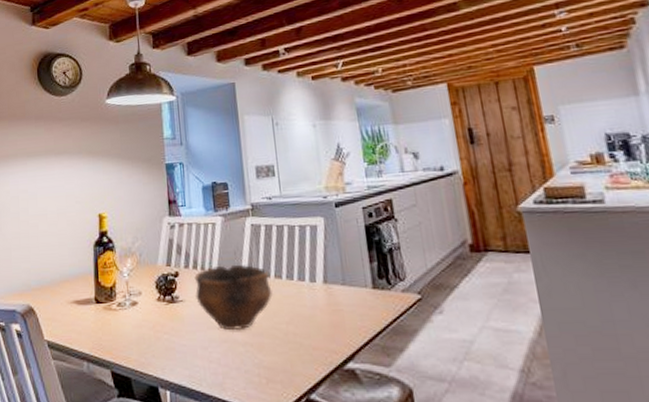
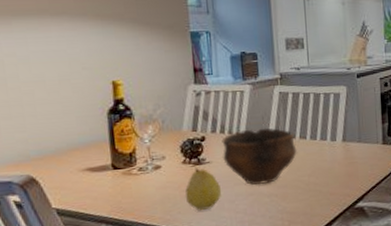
fruit: none [159,305,194,356] -> present [185,167,221,211]

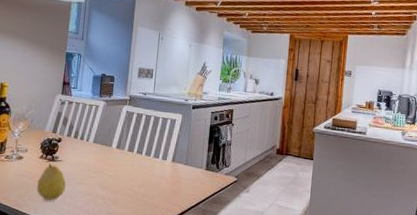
bowl: present [221,128,297,185] -> none [71,138,133,188]

